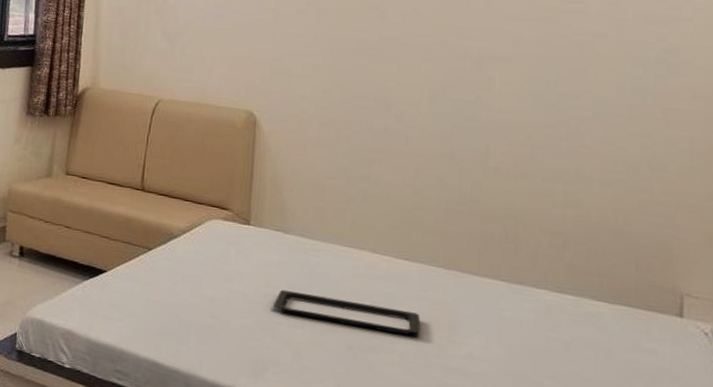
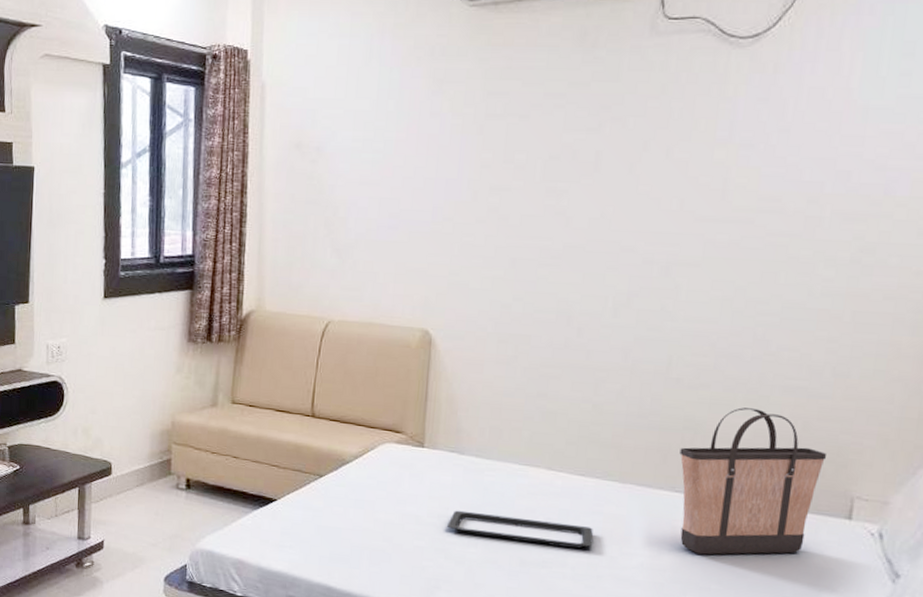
shopping bag: none [502,198,650,351] -> present [679,407,826,555]

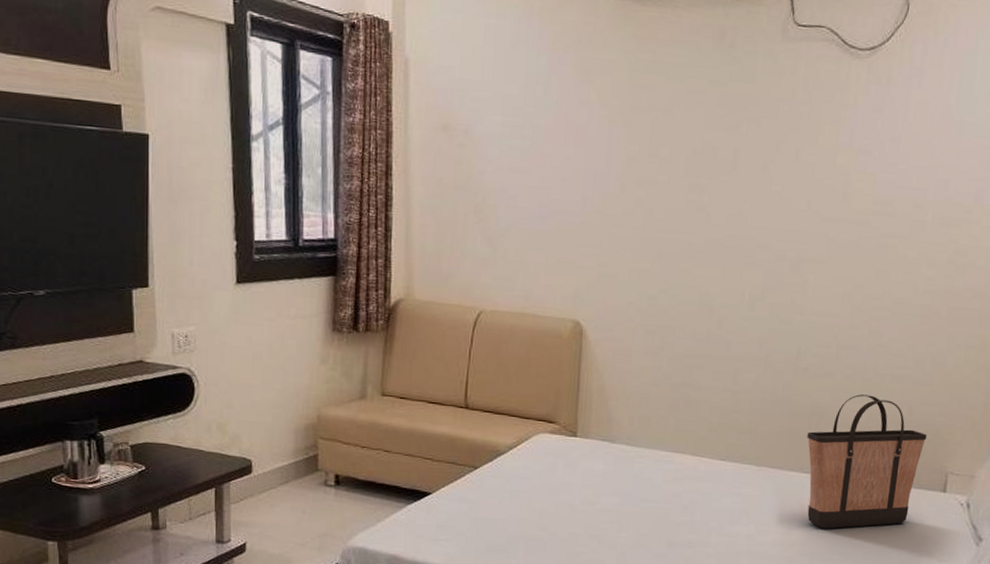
serving tray: present [447,510,594,549] -> none [600,497,733,529]

